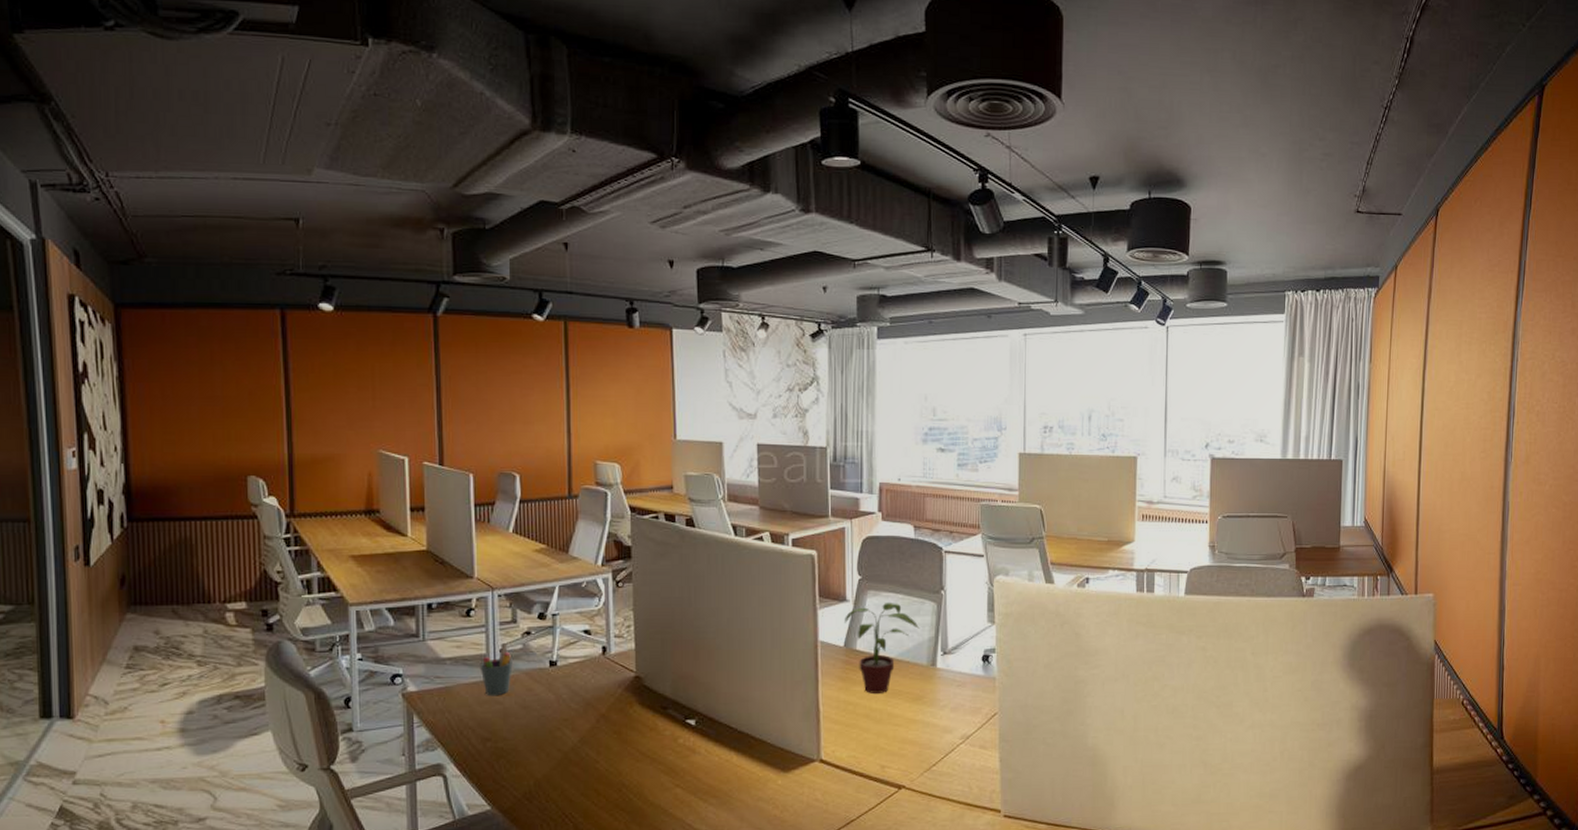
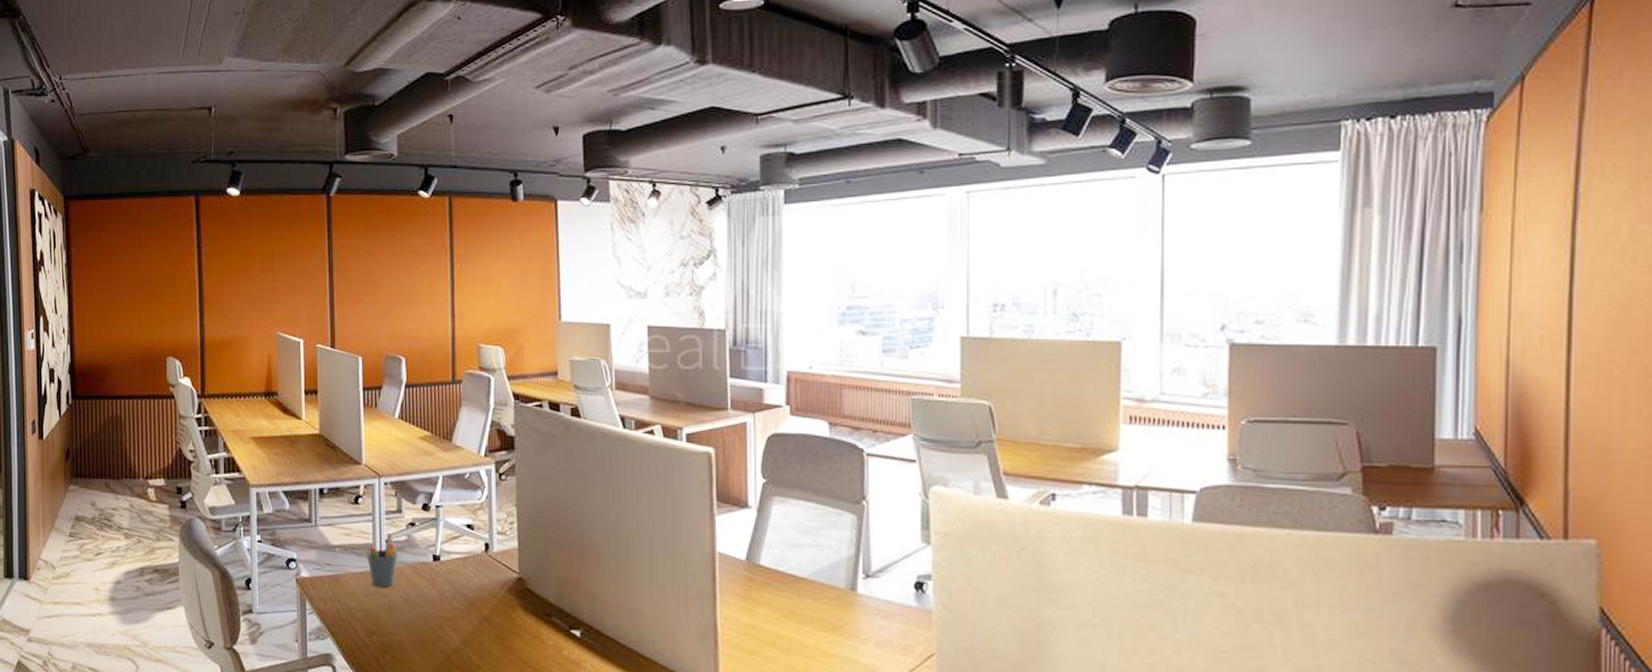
potted plant: present [845,602,920,693] -> none [746,511,837,618]

